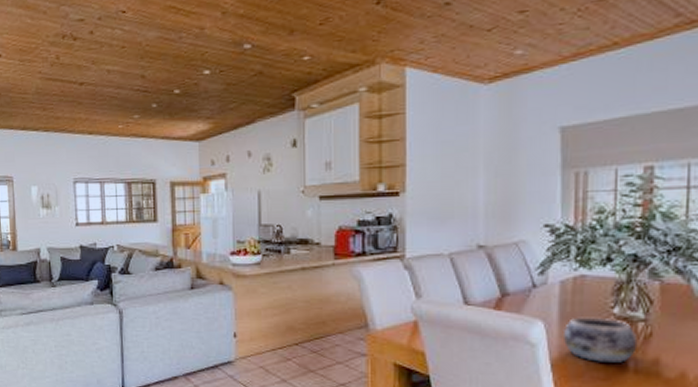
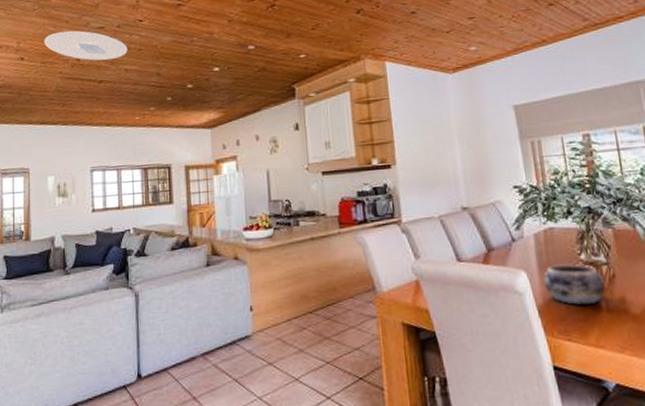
ceiling light: none [21,23,110,59] -> present [44,30,128,61]

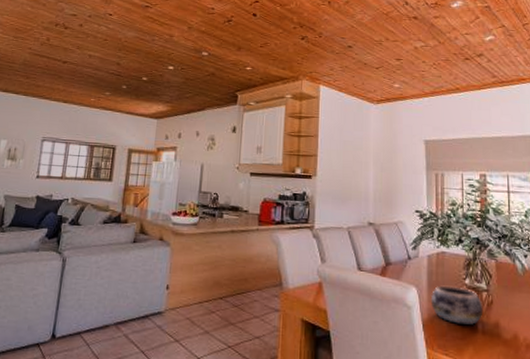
ceiling light: present [44,30,128,61] -> none [19,12,95,45]

